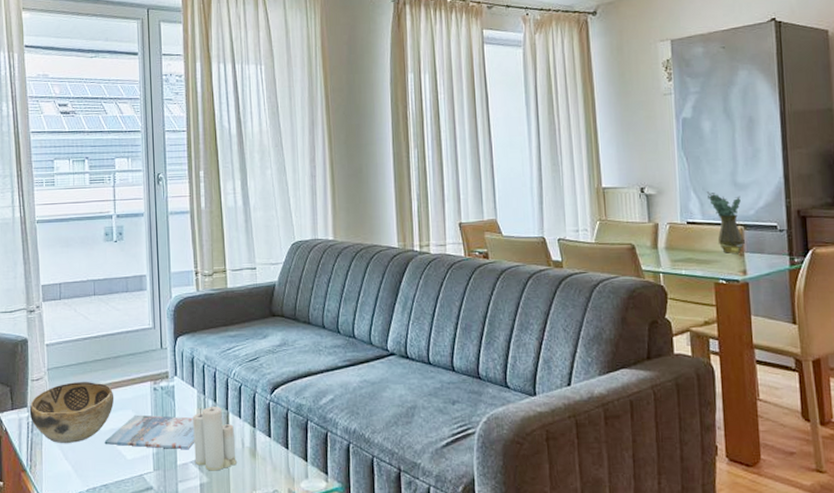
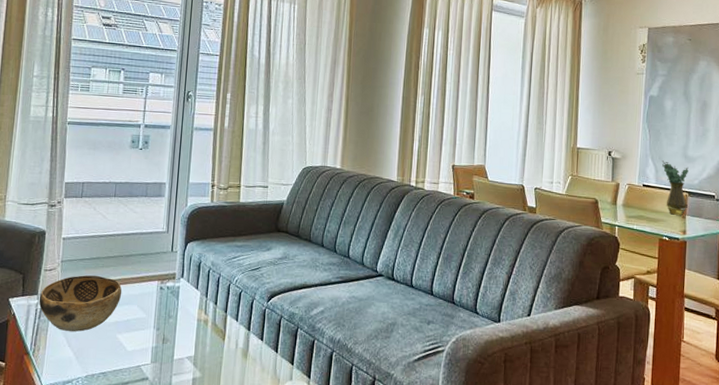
magazine: present [104,414,195,450] -> none [107,310,195,346]
candle: present [193,404,237,471] -> none [190,307,230,368]

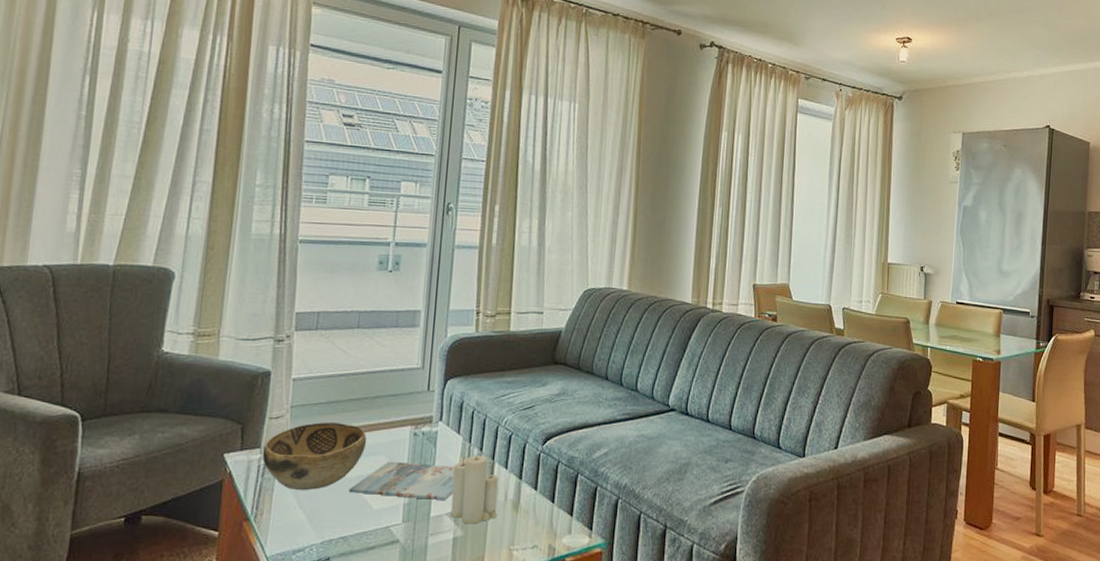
magazine: none [107,310,195,346] -> present [348,461,456,501]
candle: none [190,307,230,368] -> present [450,453,498,524]
vase: present [662,160,689,215] -> none [976,276,1003,334]

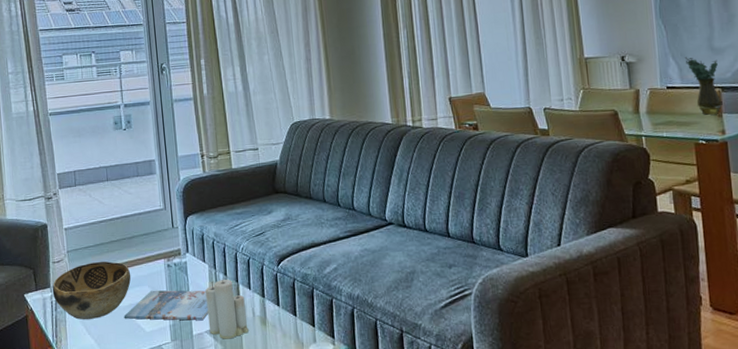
vase: none [976,276,1003,334] -> present [684,57,722,115]

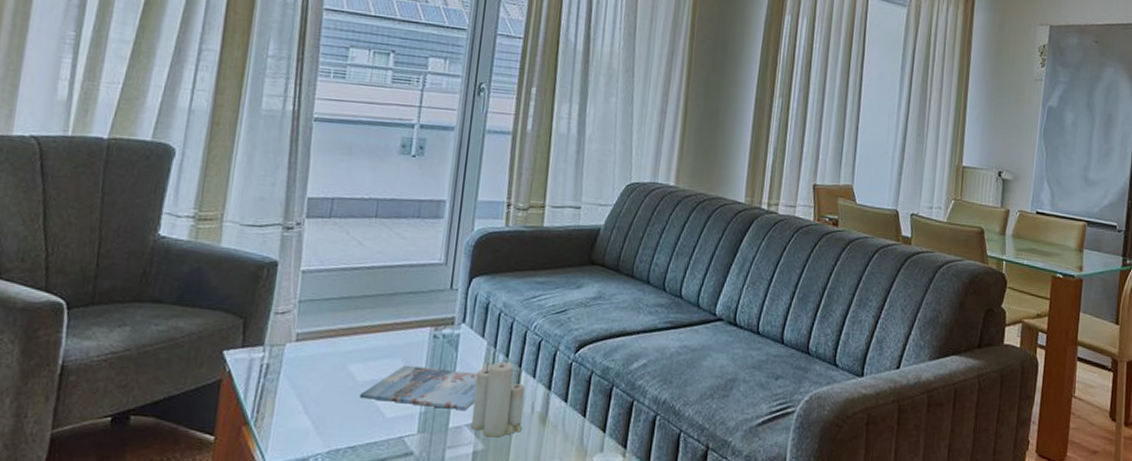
decorative bowl: present [52,261,131,320] -> none [265,319,382,395]
vase: present [684,57,722,115] -> none [1059,183,1089,249]

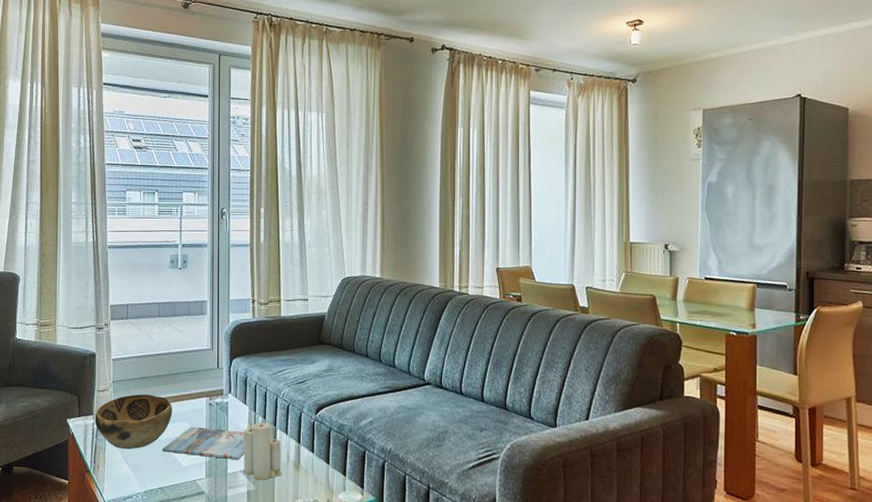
decorative bowl: none [265,319,382,395] -> present [95,394,173,450]

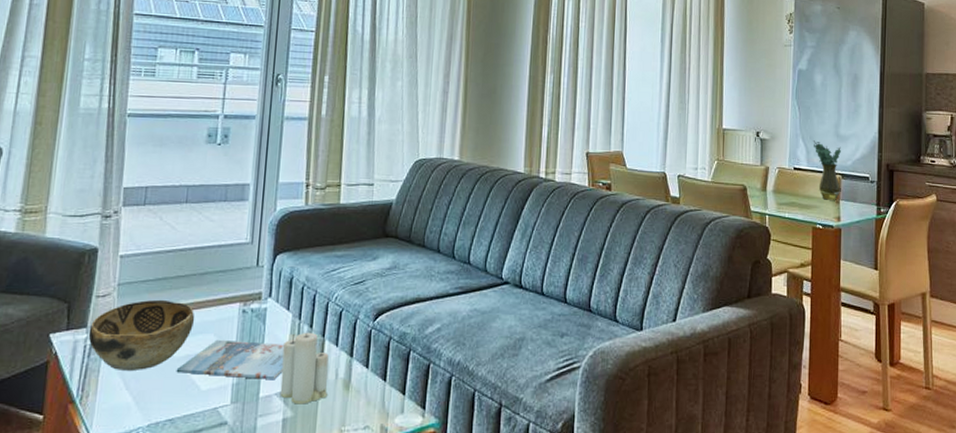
vase: none [725,251,755,308] -> present [813,140,841,200]

